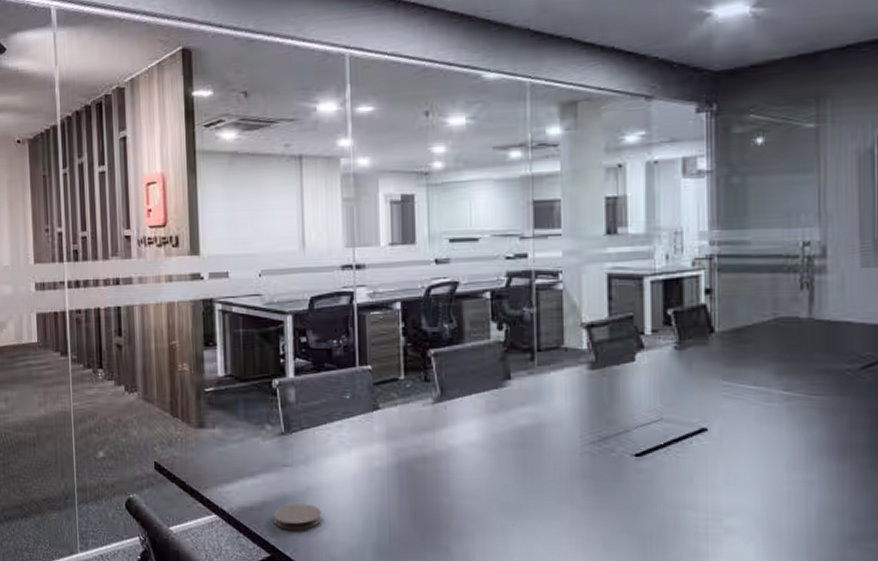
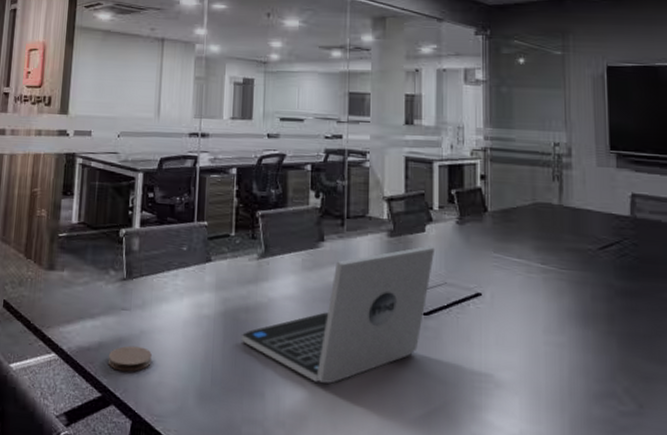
laptop: none [419,377,649,535] -> present [241,245,435,384]

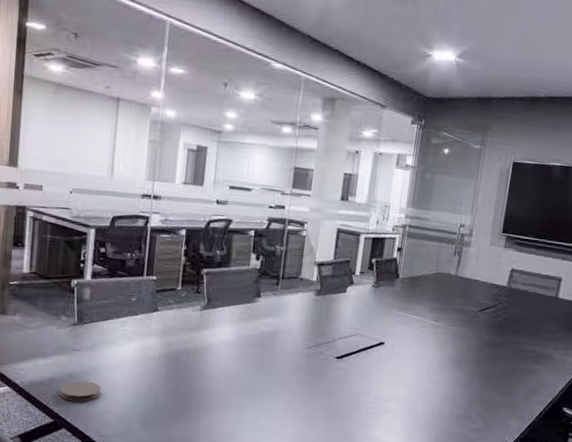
laptop: present [241,245,435,384] -> none [181,304,353,410]

